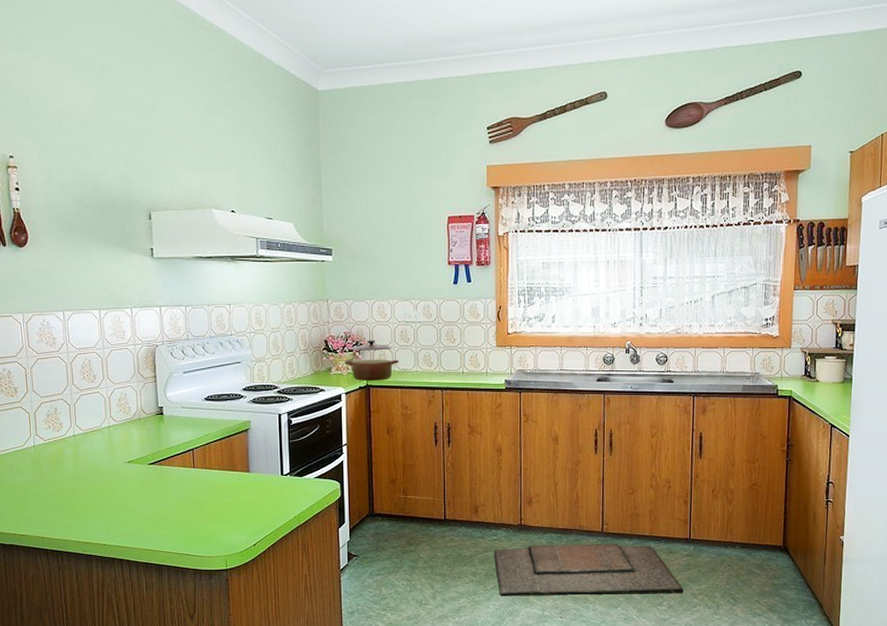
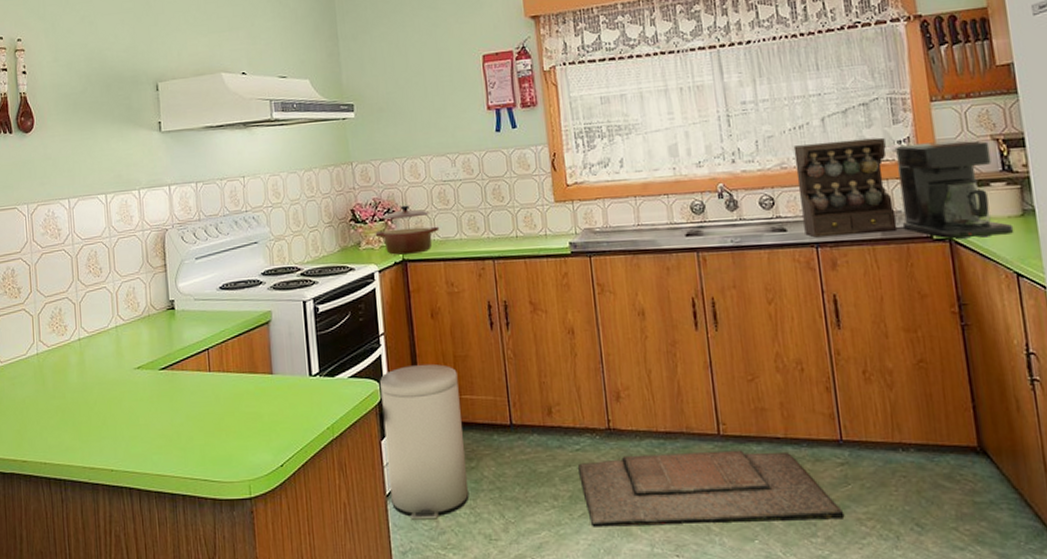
pedal bin: none [341,470,407,590] -> present [380,364,469,521]
spice rack: none [686,315,756,389] -> present [793,137,898,238]
coffee maker: none [758,322,835,397] -> present [896,140,1014,240]

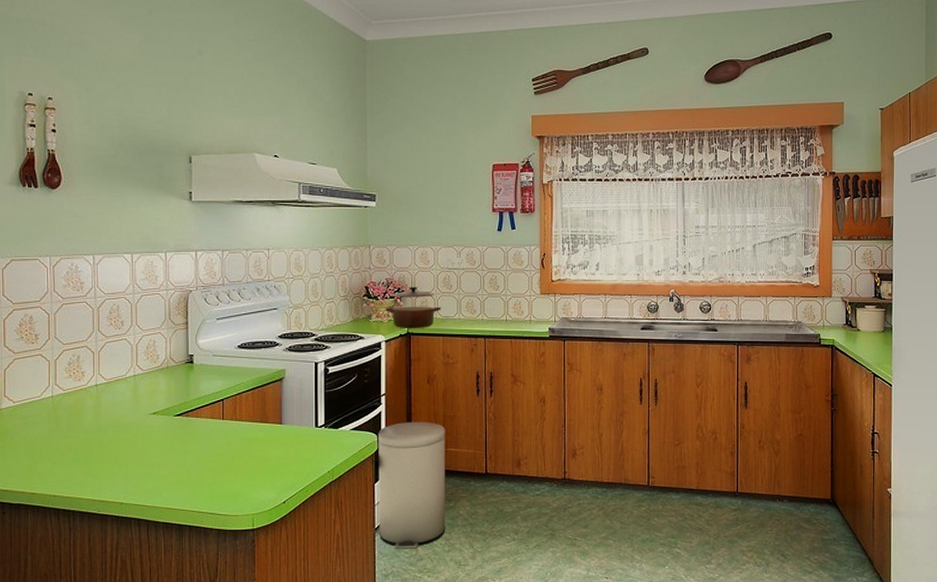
doormat: present [578,450,845,527] -> none [537,498,733,556]
spice rack: present [793,137,898,238] -> none [730,264,797,338]
coffee maker: present [896,140,1014,240] -> none [800,271,876,346]

